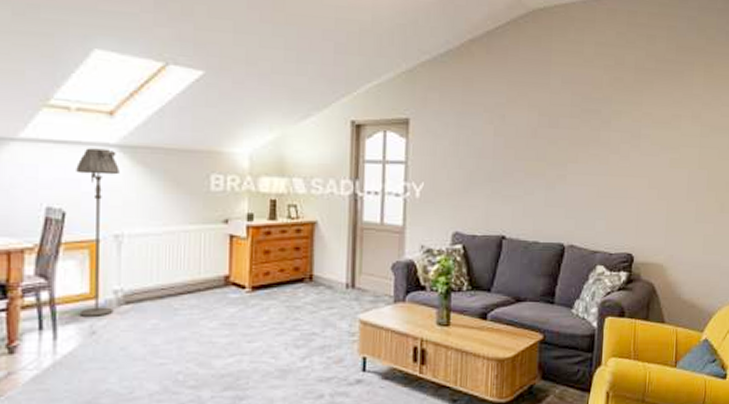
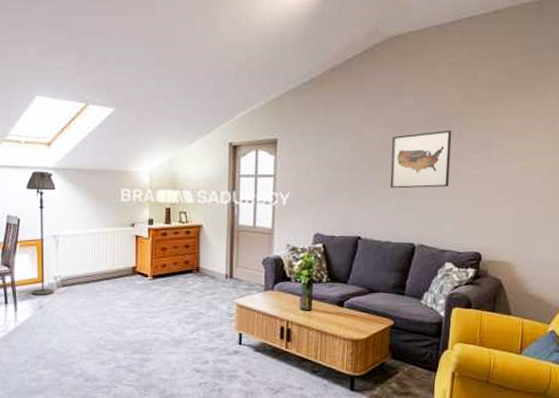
wall art: none [536,116,601,181] -> present [390,130,452,189]

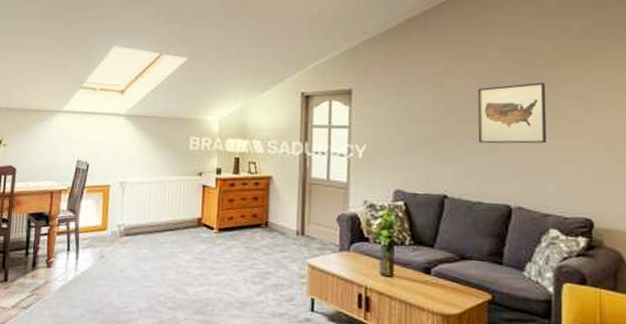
floor lamp: present [26,171,56,295] -> none [94,117,126,244]

